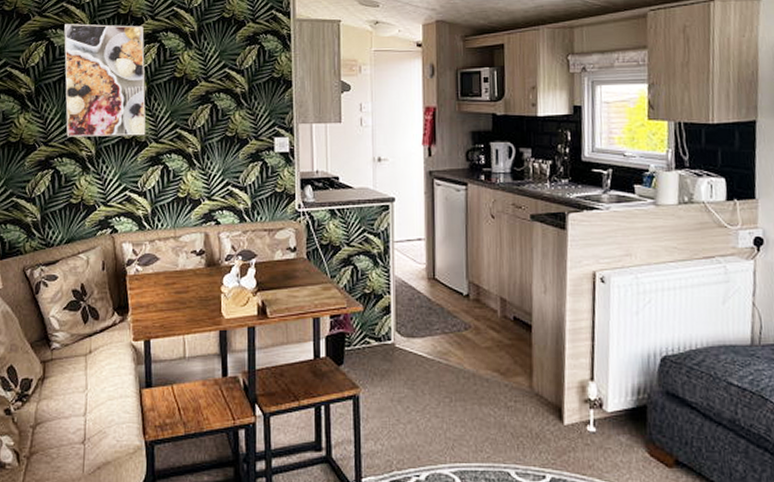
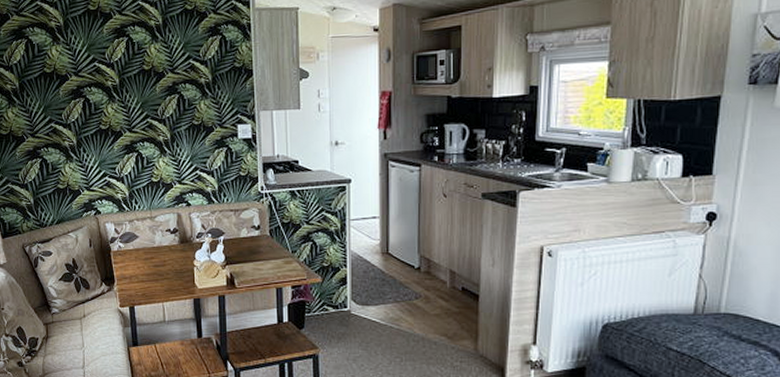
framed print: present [64,24,146,137] -> none [40,21,120,129]

